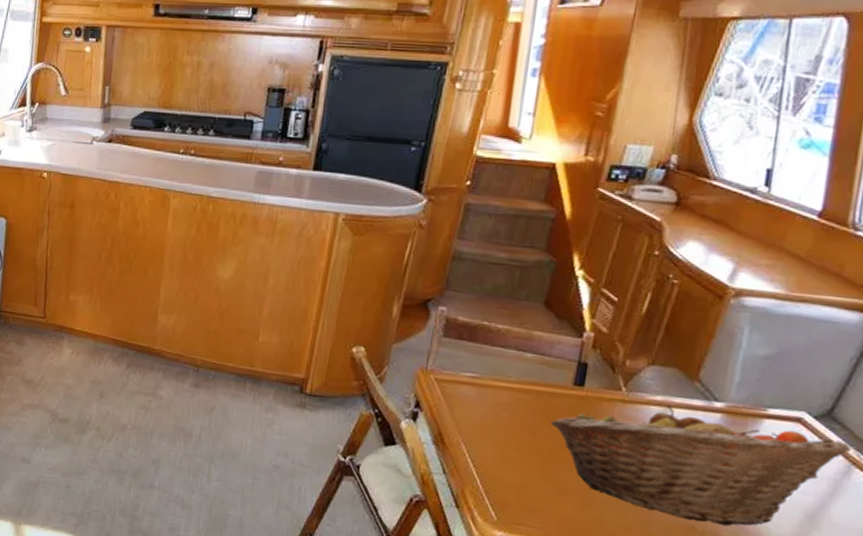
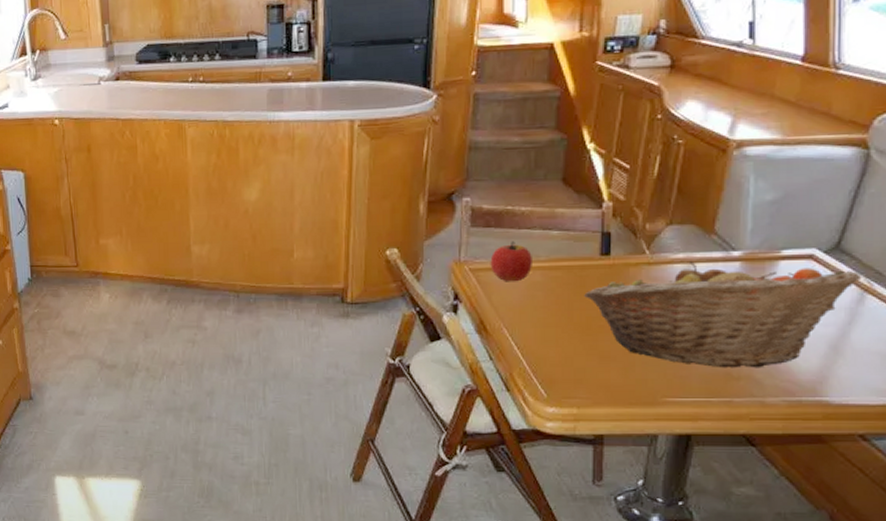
apple: none [457,357,502,399] -> present [490,241,532,282]

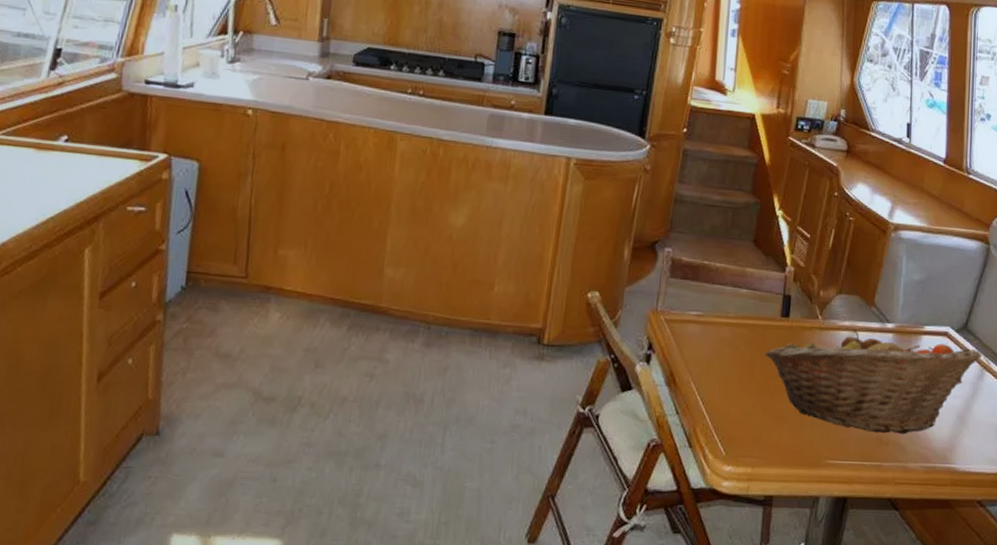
apple: present [490,241,532,282] -> none [684,295,723,336]

